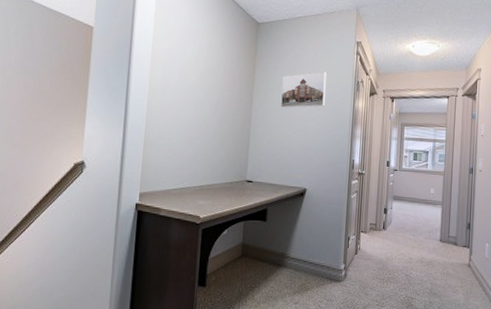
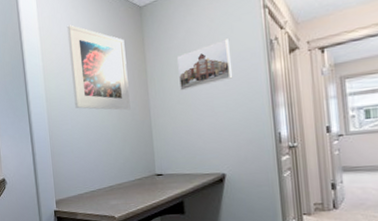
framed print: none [179,19,239,116] -> present [66,25,131,111]

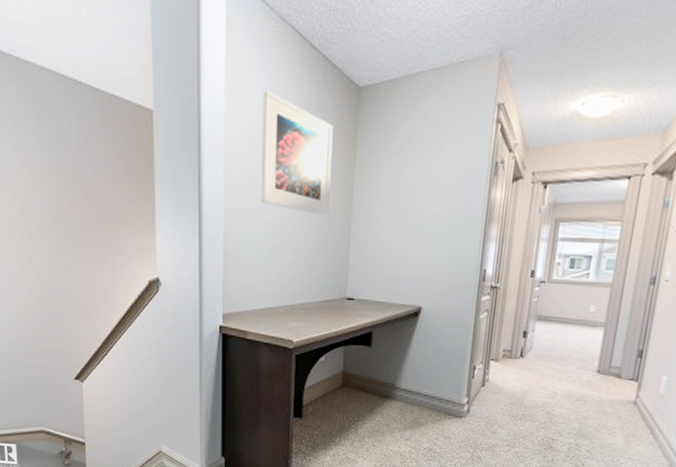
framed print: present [176,38,233,91] -> none [390,150,453,204]

